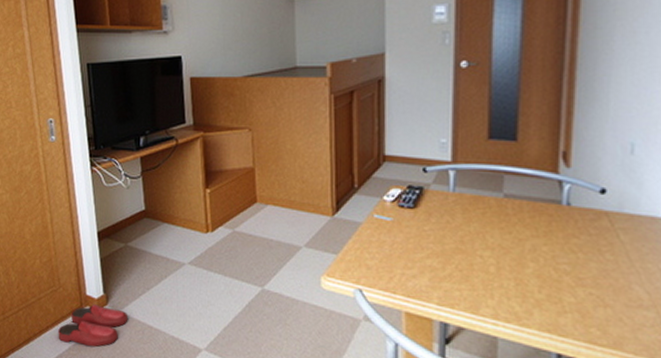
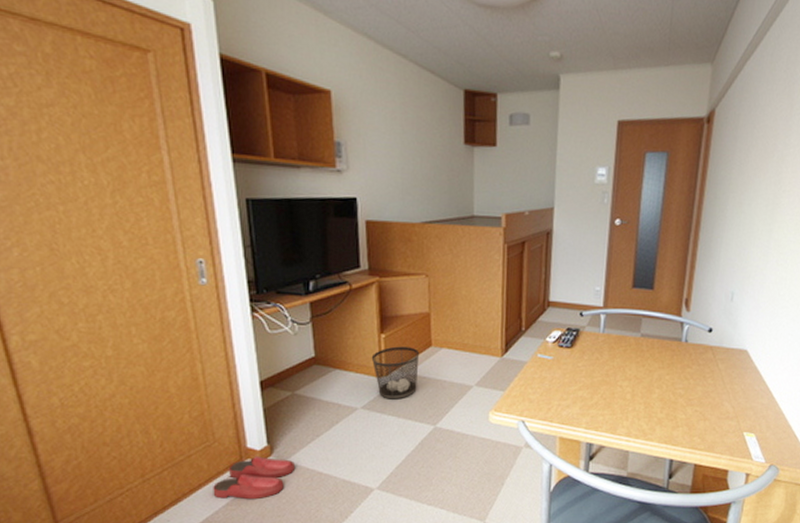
waste bin: none [197,202,245,257] -> present [371,346,420,400]

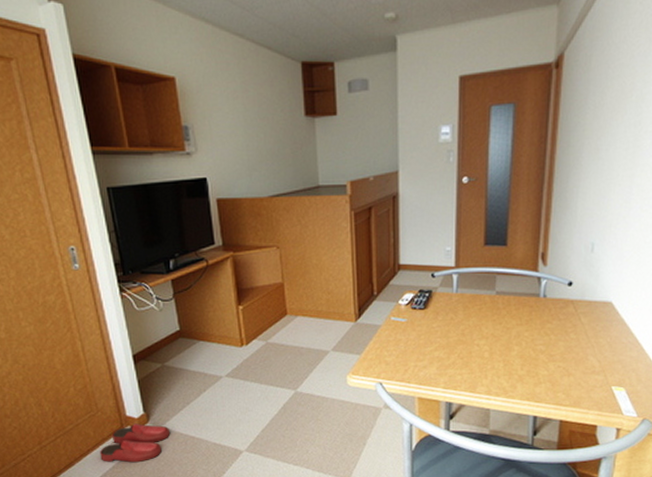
waste bin: present [371,346,420,400] -> none [231,316,277,367]

